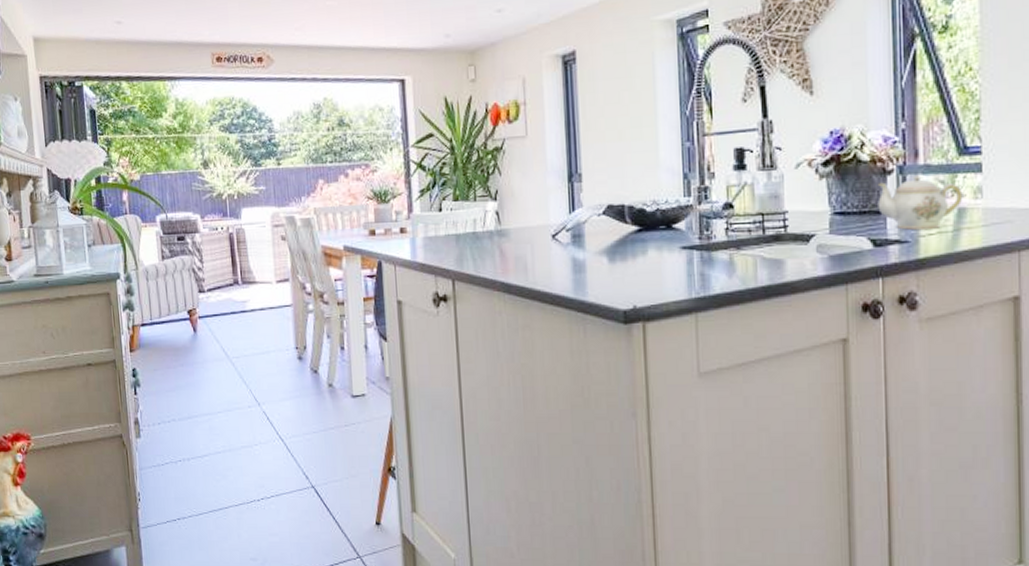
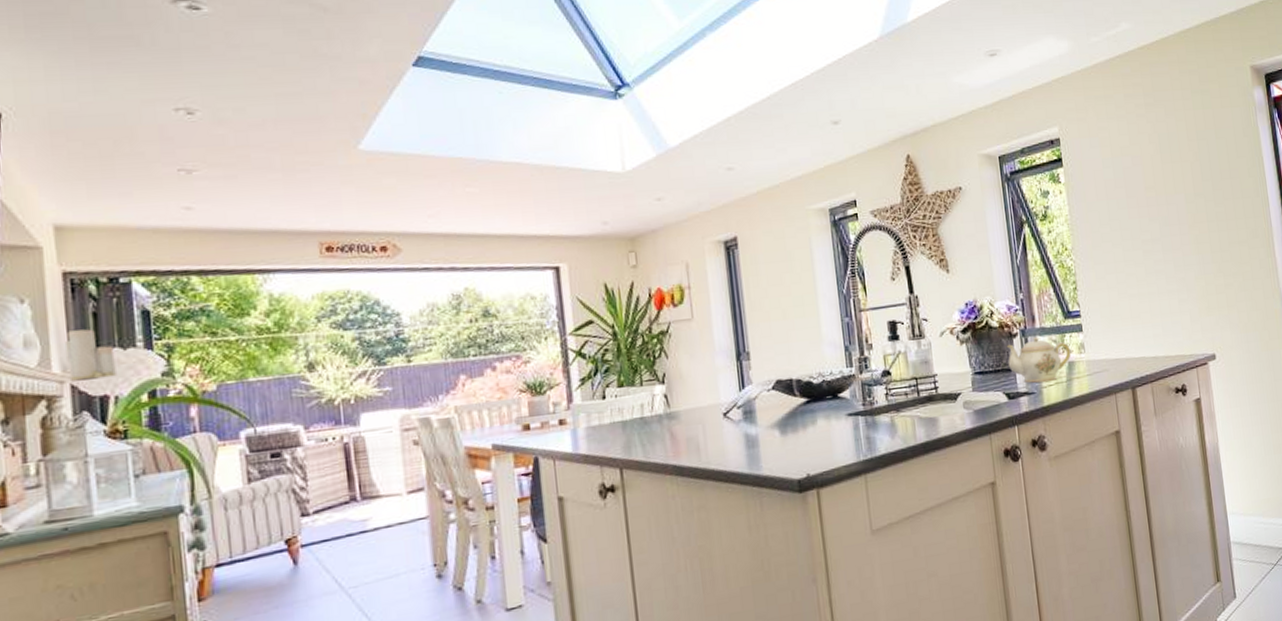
candle: none [43,121,75,166] -> present [66,327,117,381]

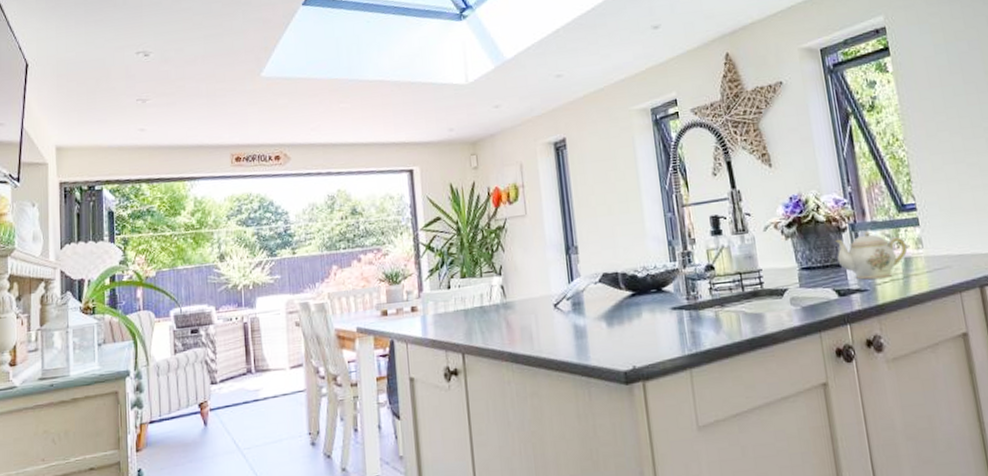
candle: present [66,327,117,381] -> none [59,225,90,268]

